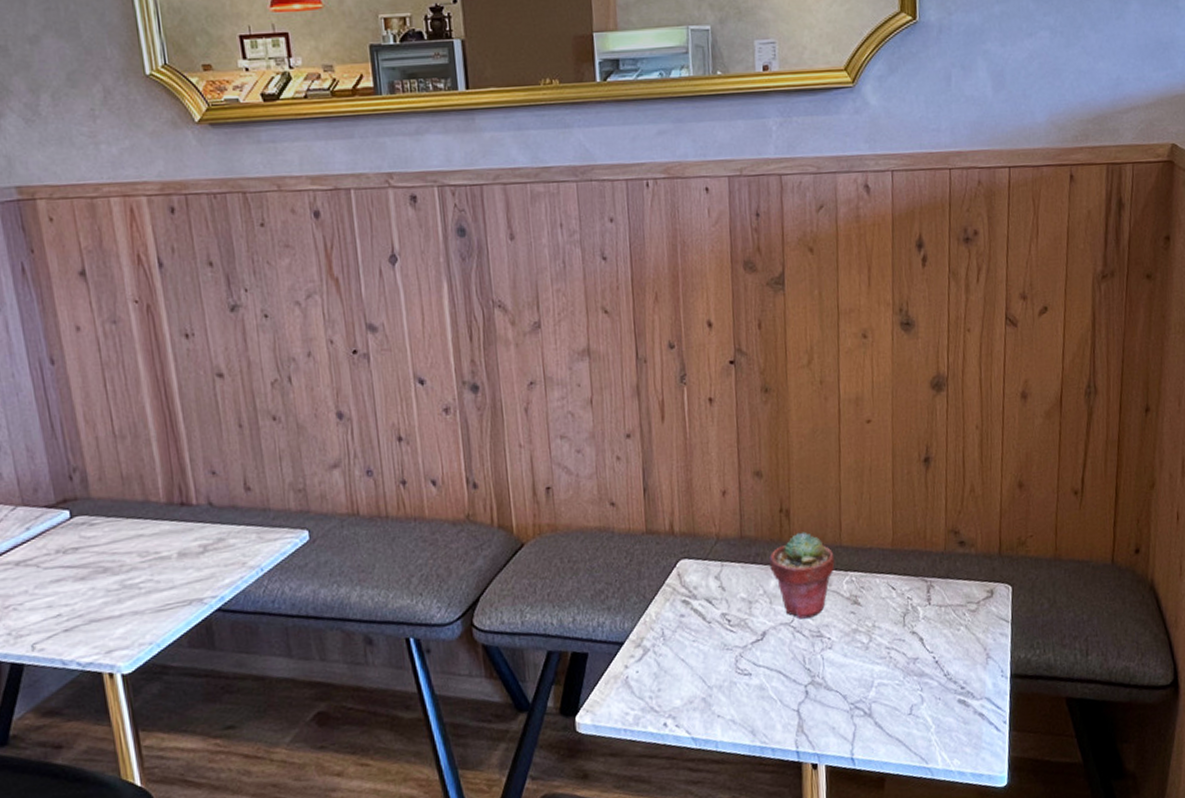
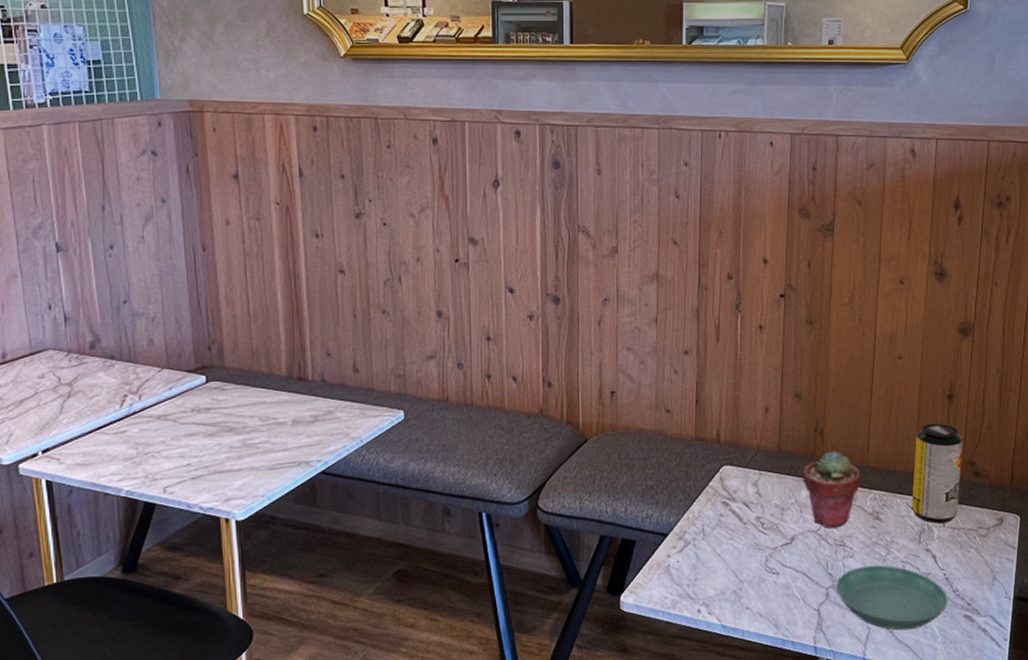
saucer: none [816,653,940,724] -> present [836,565,948,631]
beverage can: none [891,490,945,603] -> present [912,423,963,523]

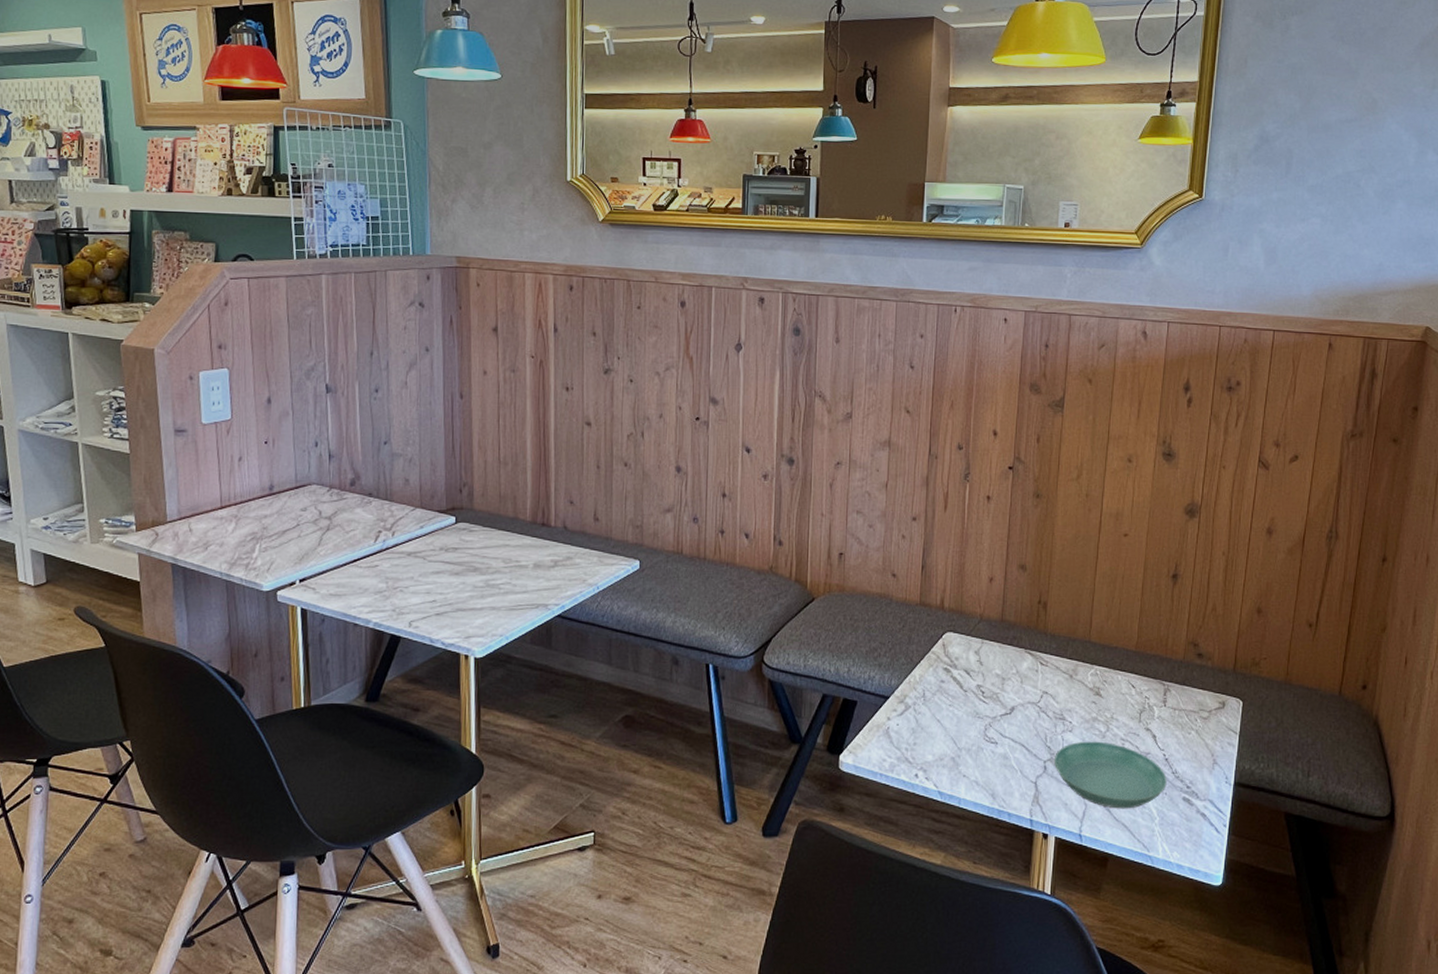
potted succulent: present [803,451,861,528] -> none [1024,624,1083,701]
beverage can: present [912,423,963,523] -> none [1133,602,1187,703]

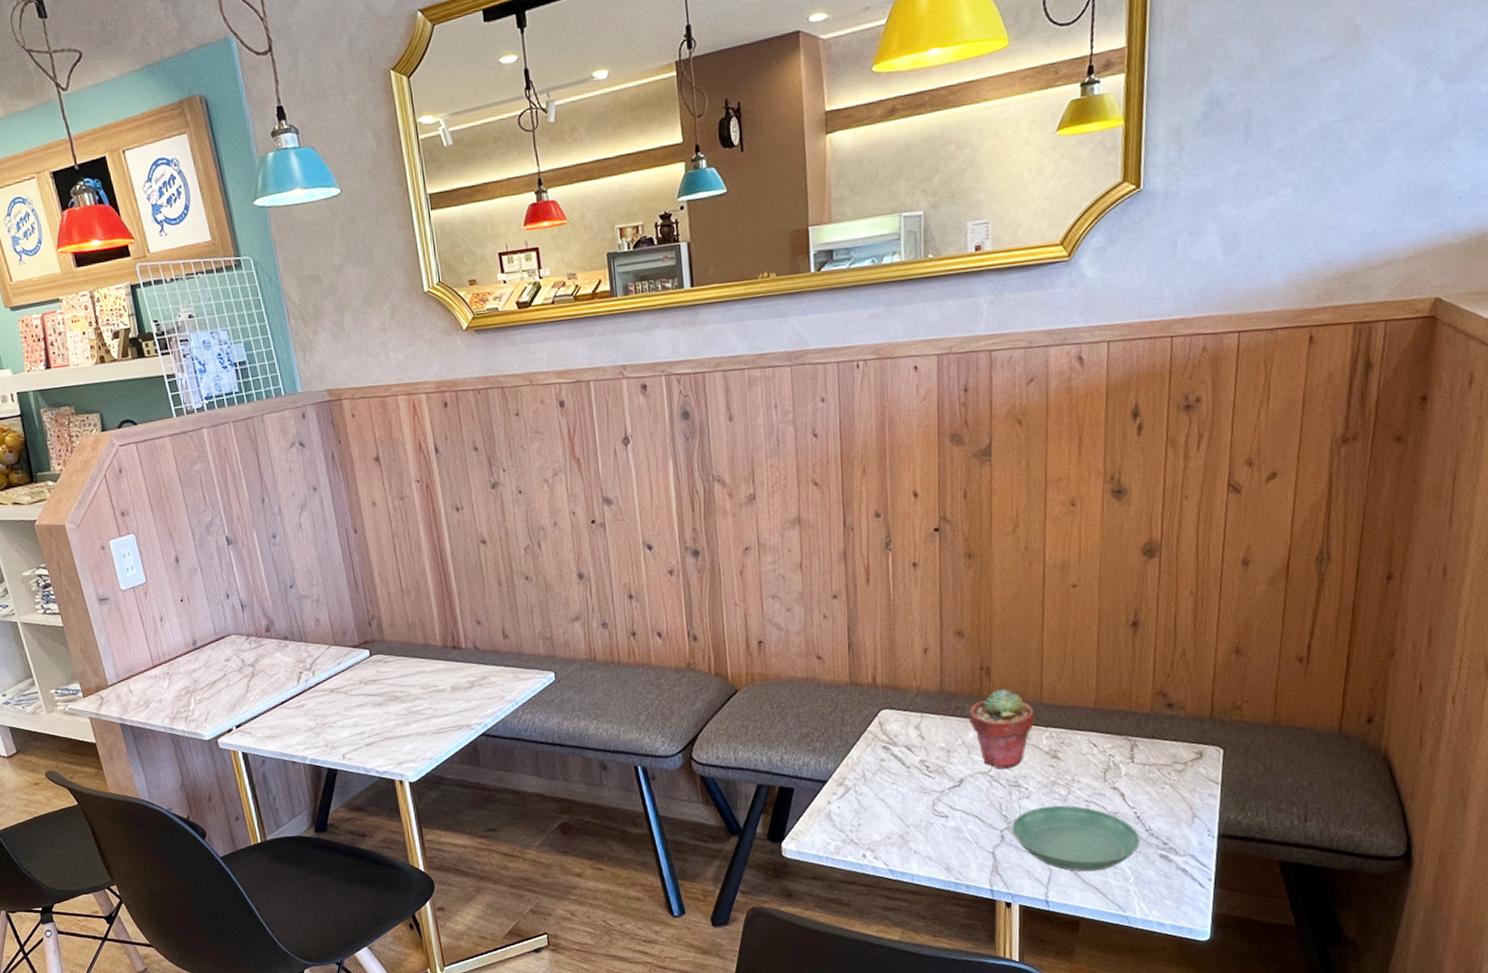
potted succulent: none [1024,624,1083,701] -> present [969,688,1035,769]

